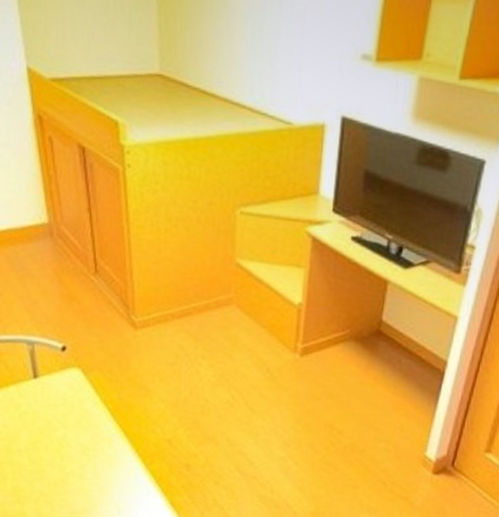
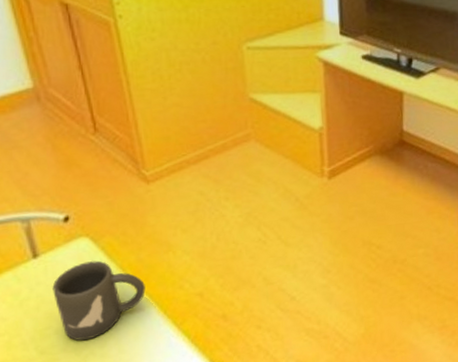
mug: none [46,390,123,460] -> present [52,260,146,341]

